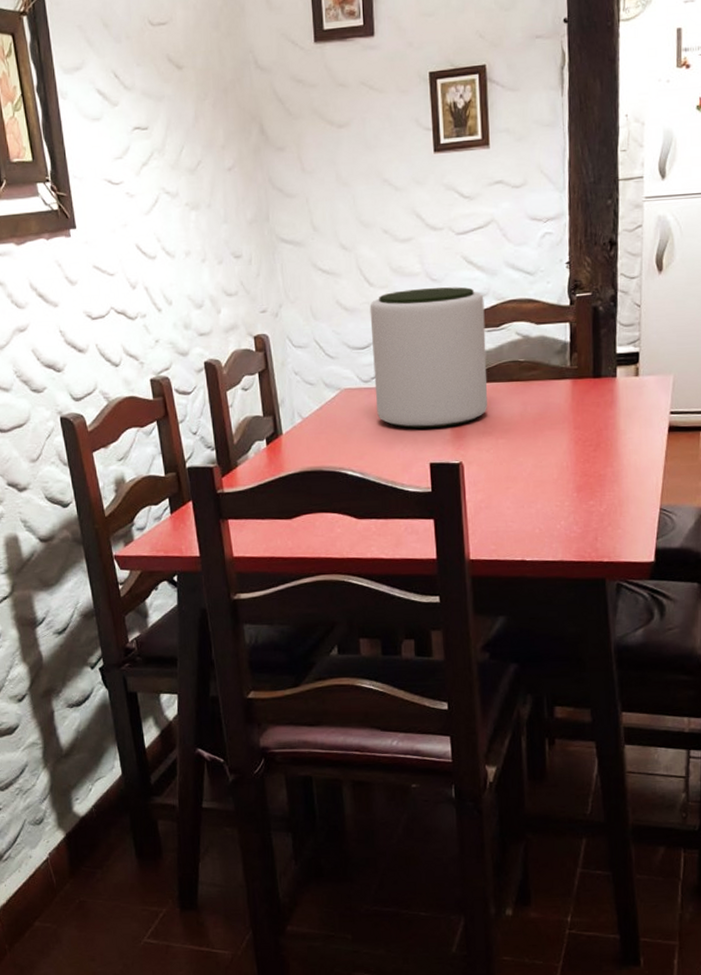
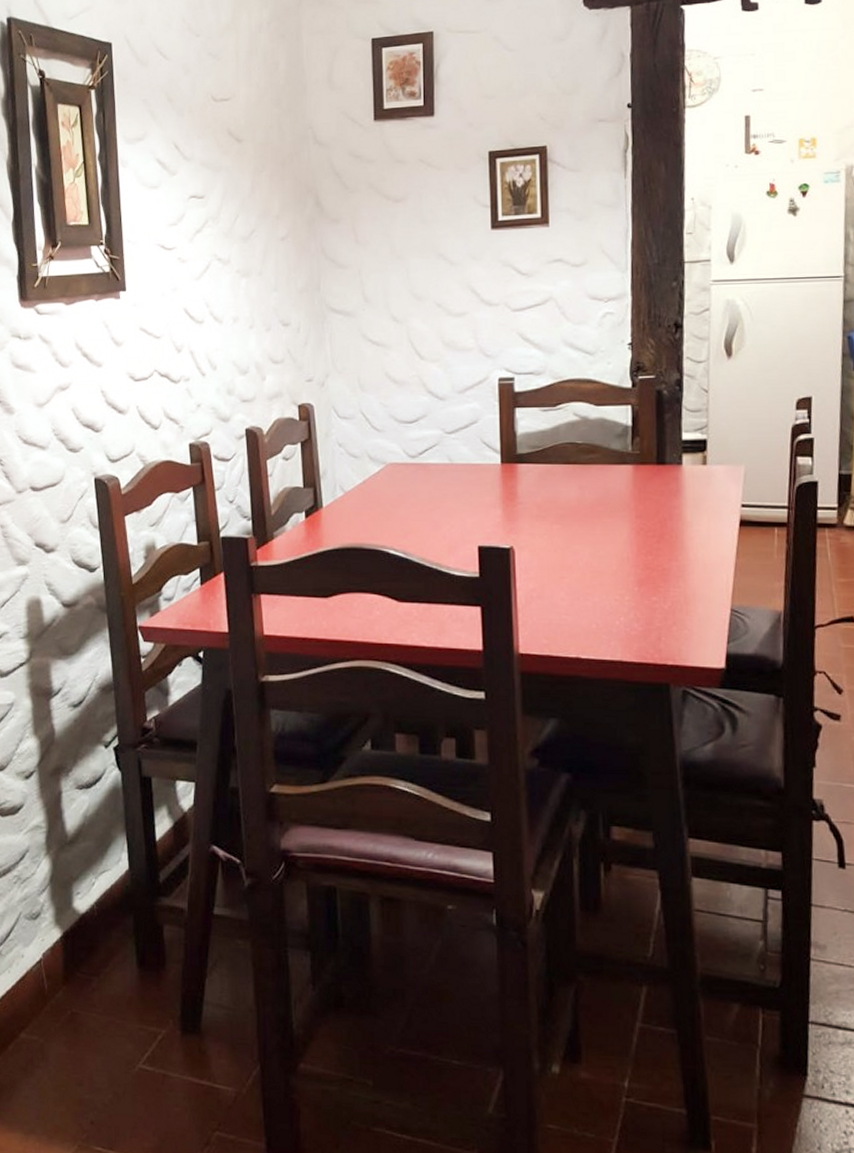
plant pot: present [370,287,488,429] -> none [420,364,542,510]

